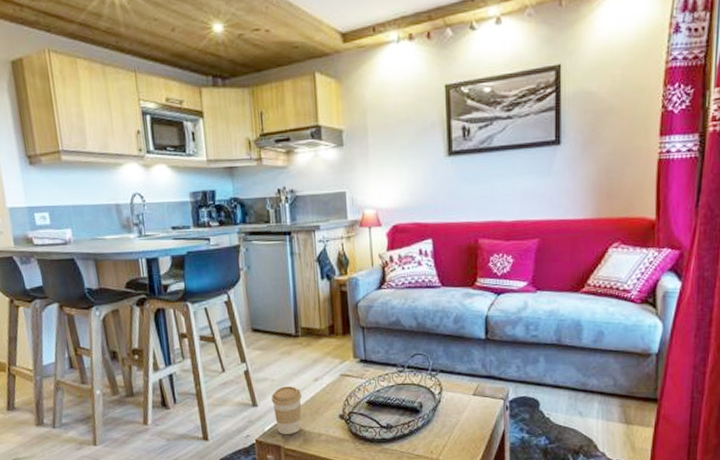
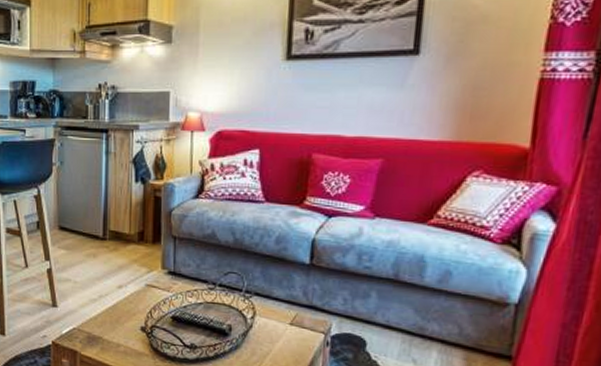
coffee cup: present [271,386,302,434] -> none [71,290,103,341]

